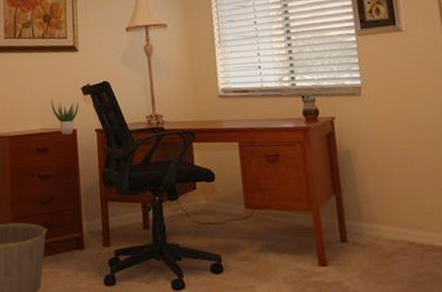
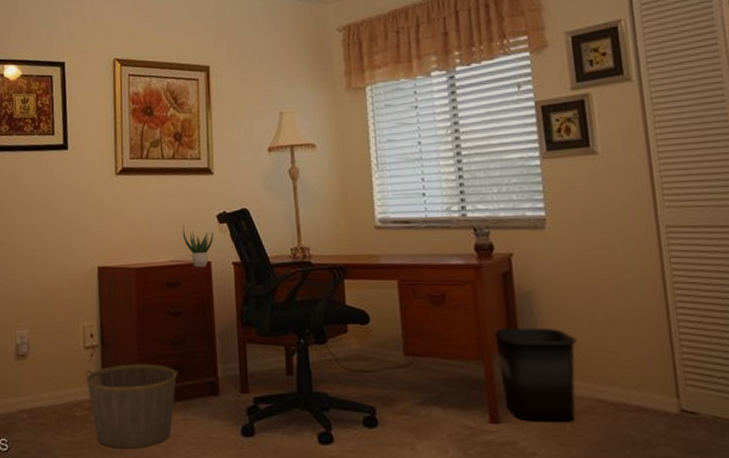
waste bin: none [318,181,390,265] -> present [491,327,577,423]

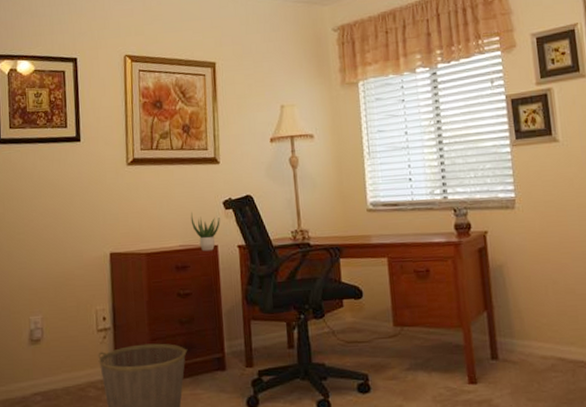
waste bin: present [491,327,577,423] -> none [469,296,542,382]

